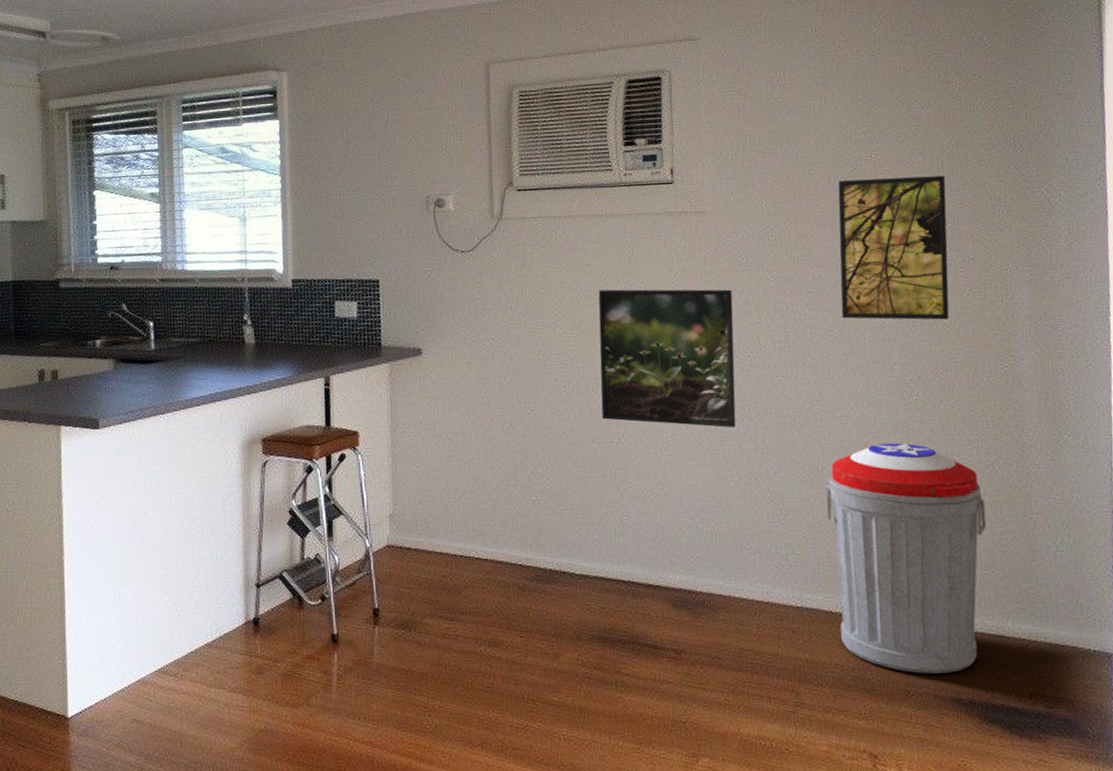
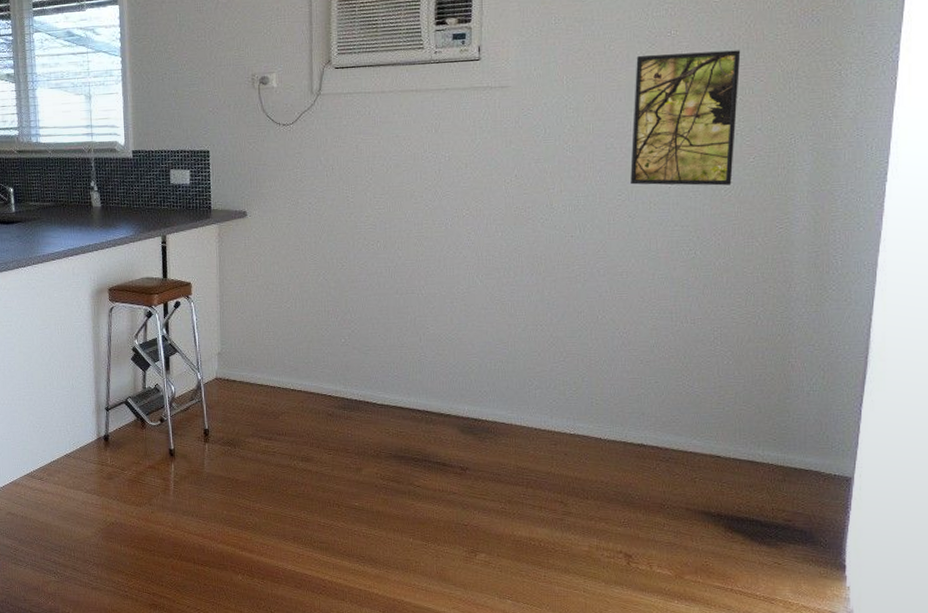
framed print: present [598,289,736,428] -> none [405,158,530,281]
trash can: present [826,443,987,674] -> none [603,295,748,491]

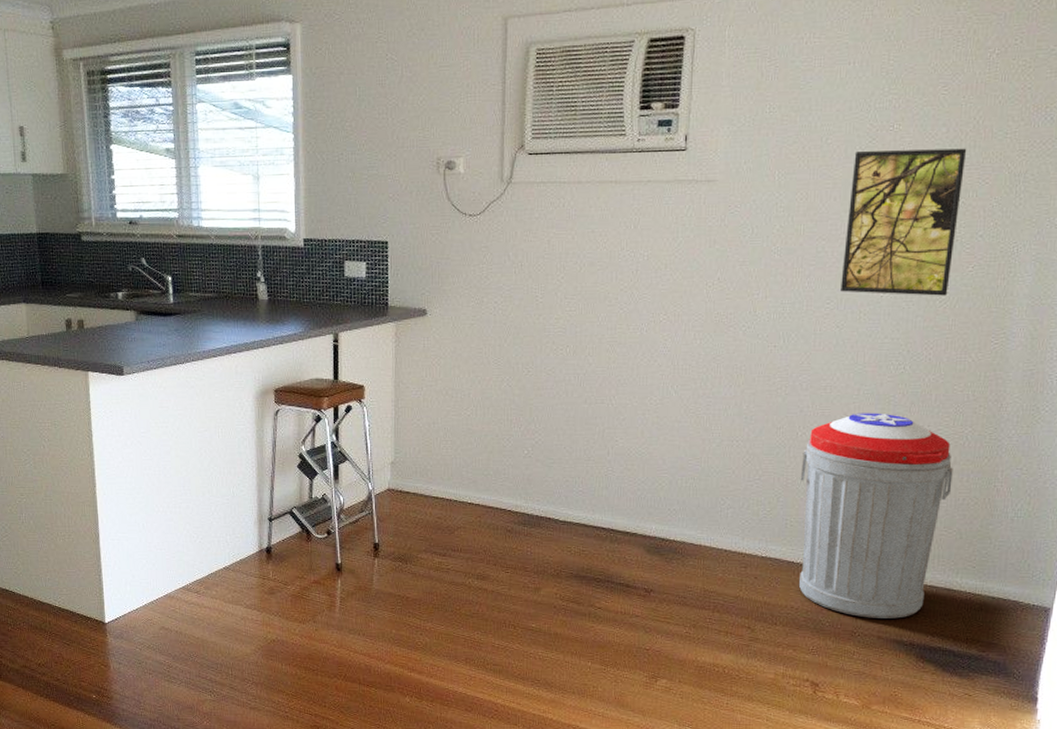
trash can: none [603,295,748,491] -> present [799,413,953,619]

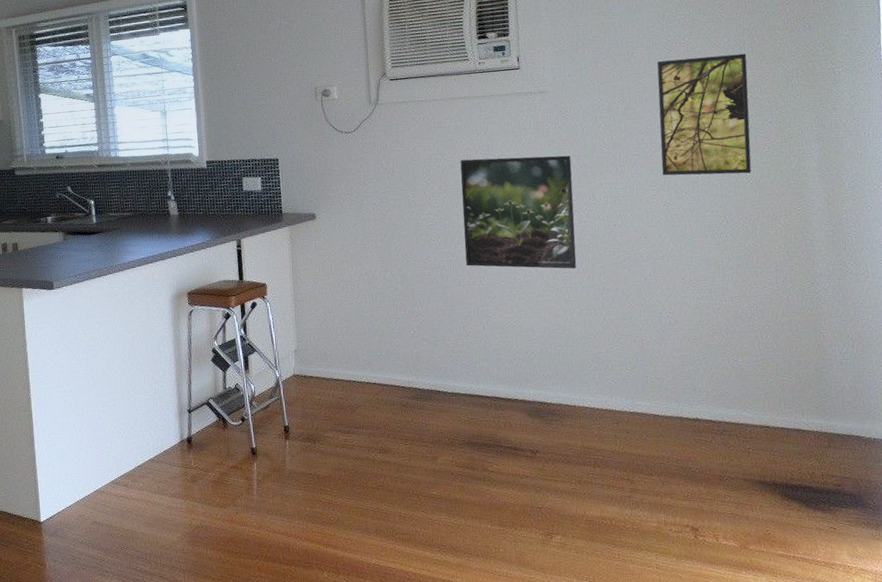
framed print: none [596,257,734,393] -> present [460,155,577,269]
trash can: present [799,413,953,619] -> none [652,276,785,462]

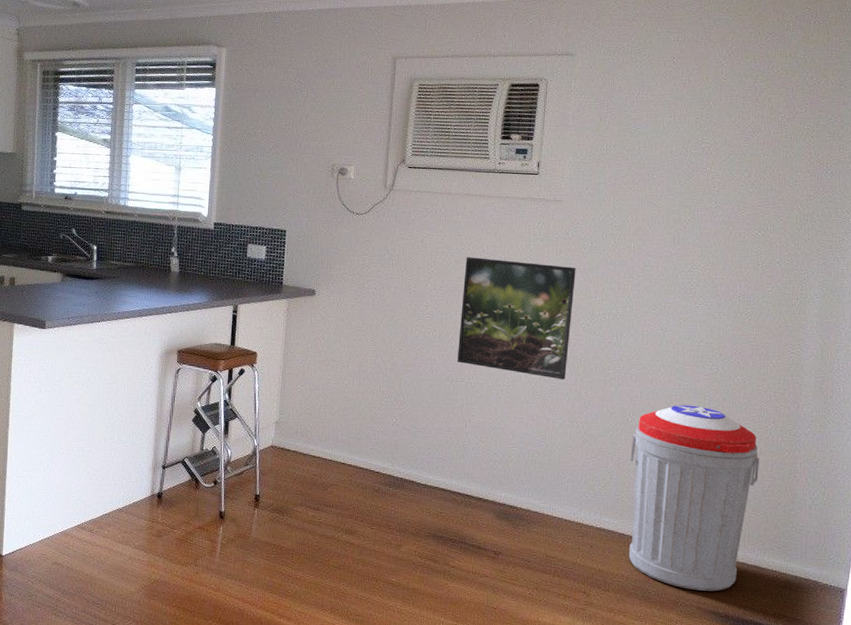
trash can: none [652,276,785,462] -> present [629,404,759,591]
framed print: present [656,53,752,176] -> none [664,187,765,310]

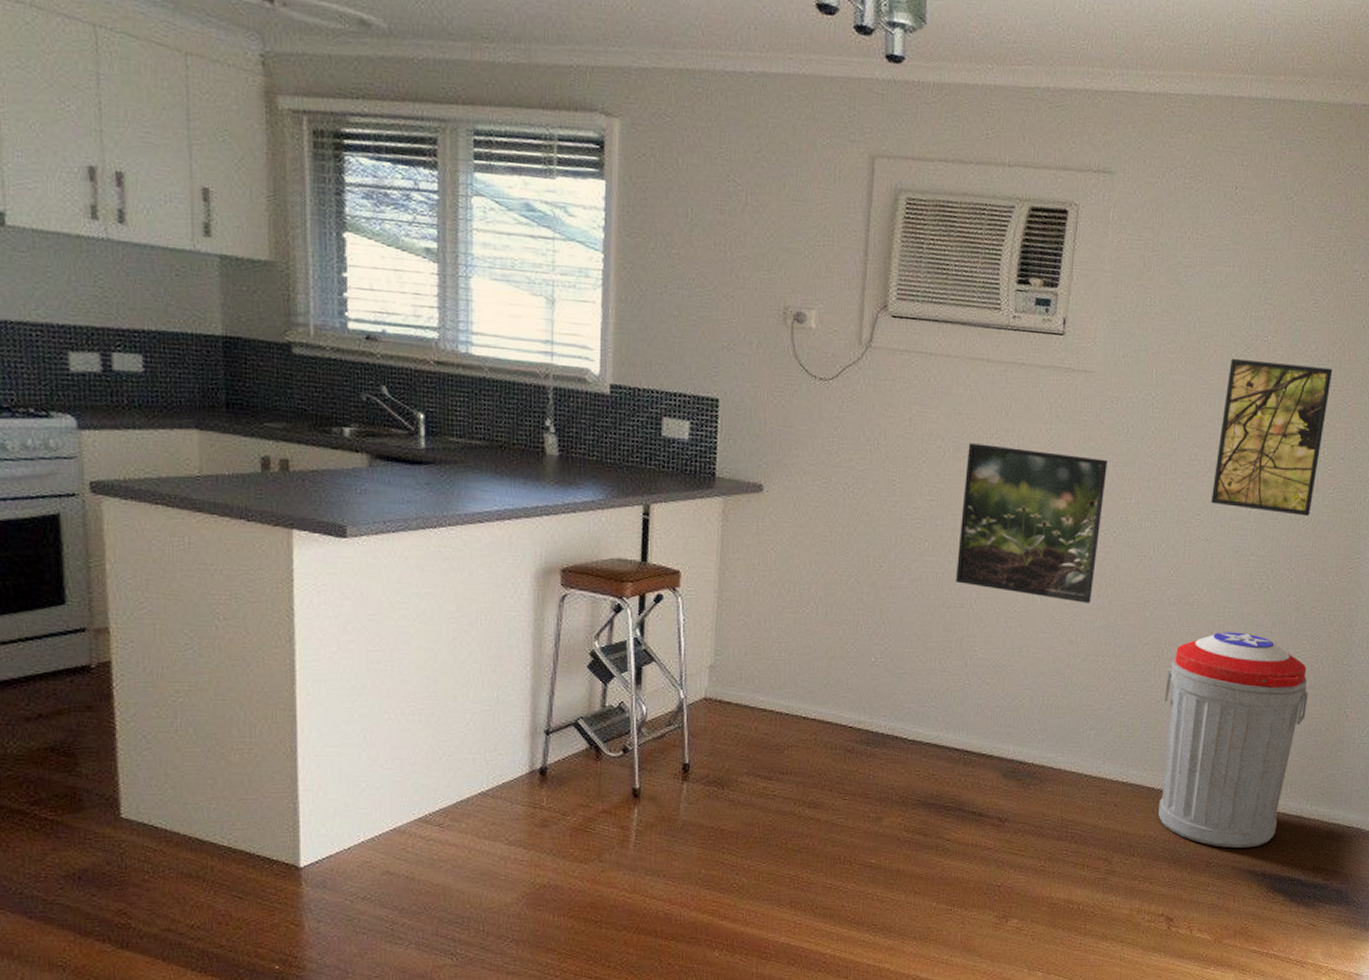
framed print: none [664,187,765,310] -> present [1211,359,1333,516]

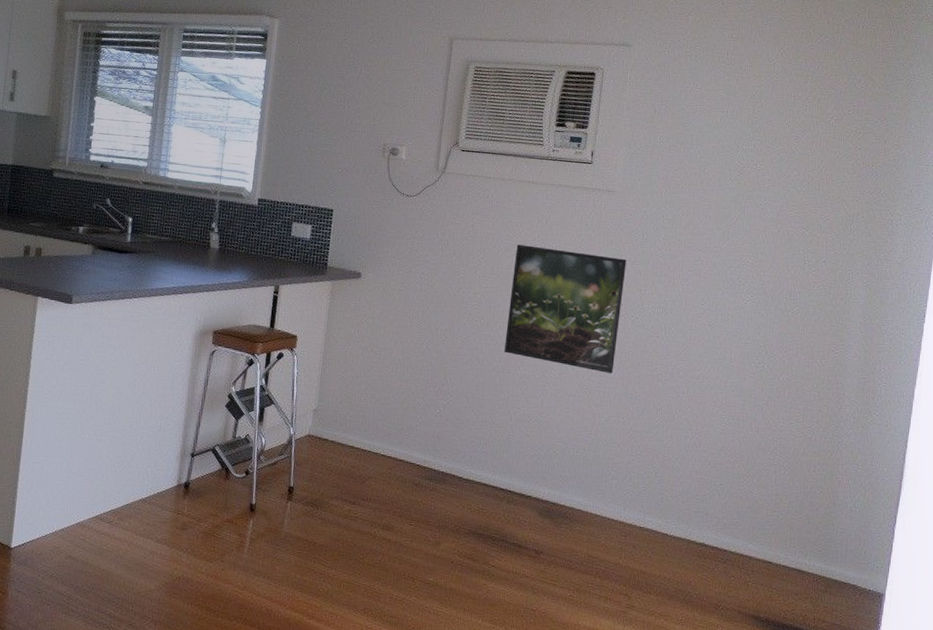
trash can: present [1158,631,1308,848] -> none [672,402,803,595]
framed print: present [1211,359,1333,516] -> none [713,182,813,308]

